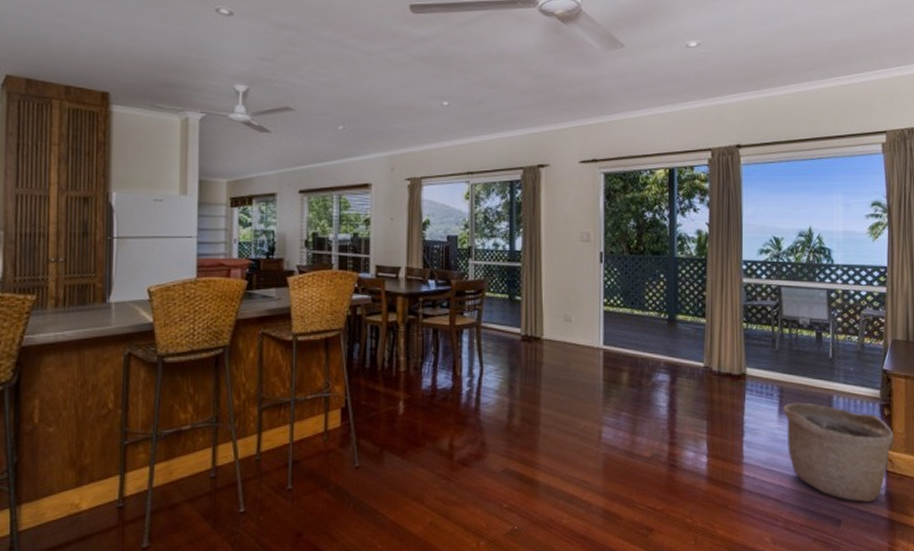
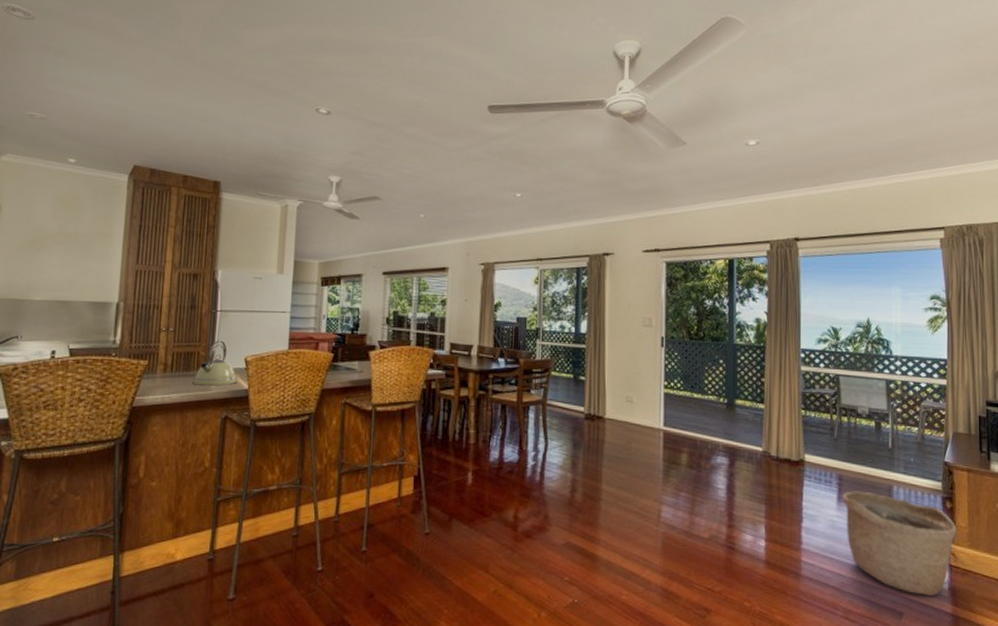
kettle: none [89,270,141,320] -> present [192,340,238,386]

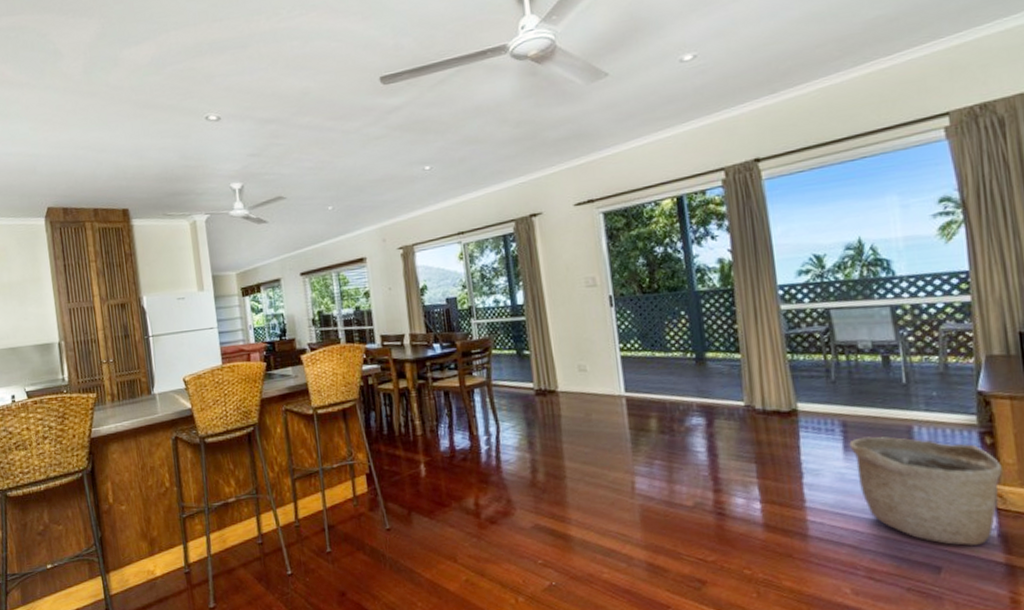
kettle: present [192,340,238,386] -> none [139,364,181,411]

